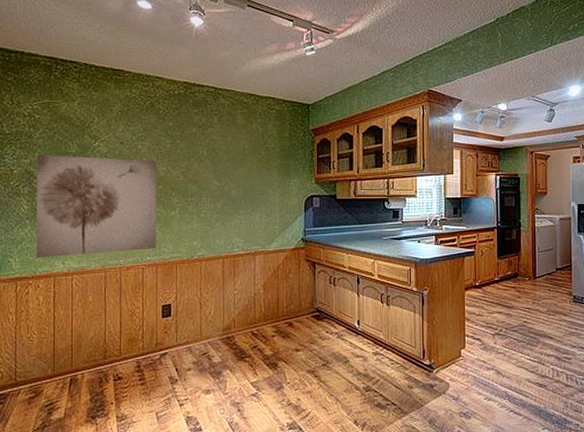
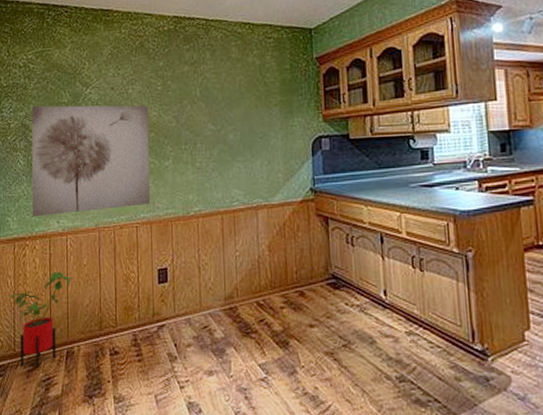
house plant: none [12,308,77,395] -> present [11,272,72,368]

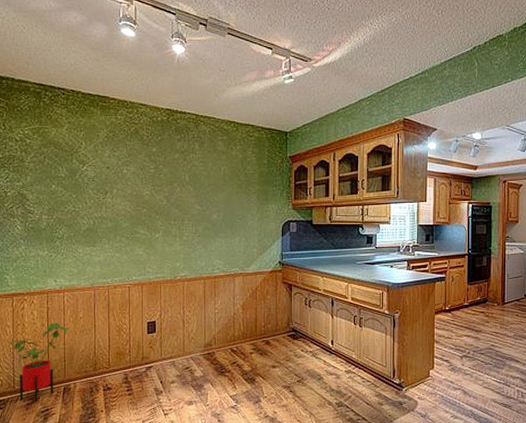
wall art: present [31,105,150,217] -> none [29,177,142,276]

